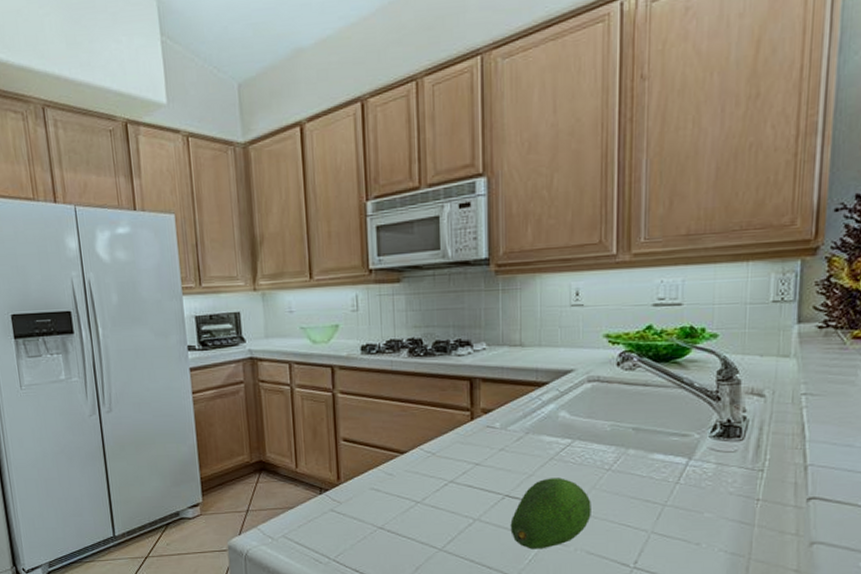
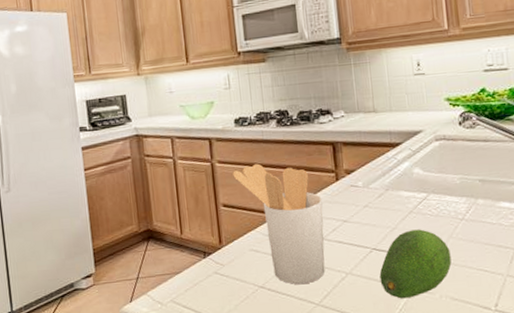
utensil holder: none [356,396,454,528] -> present [233,163,325,285]

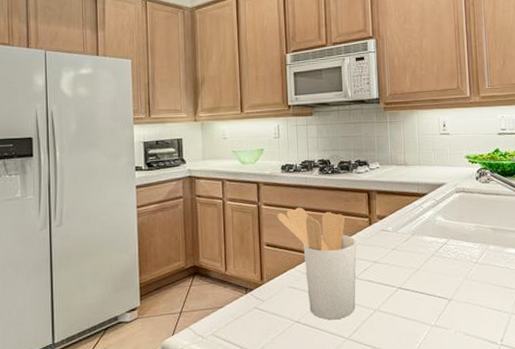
fruit: present [379,229,452,299] -> none [403,271,466,334]

